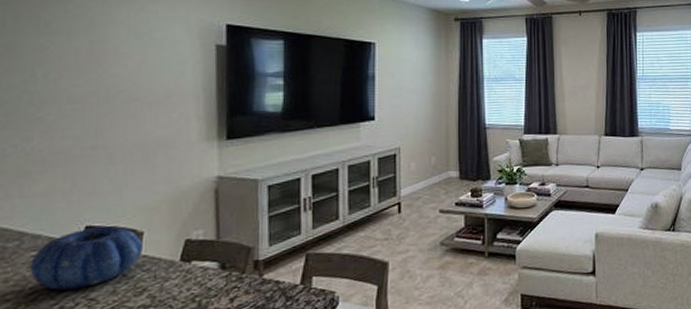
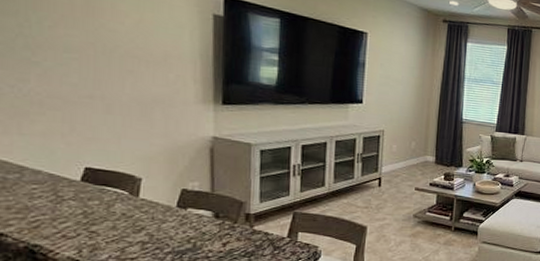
decorative bowl: present [29,226,143,290] -> none [30,169,141,221]

